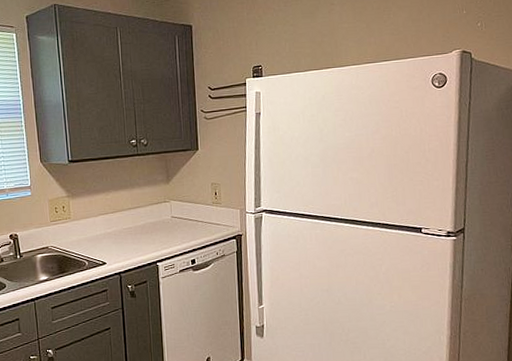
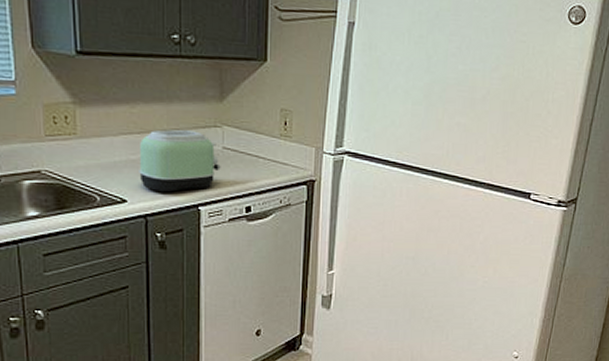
toaster: none [113,207,171,255] -> present [139,129,221,193]

